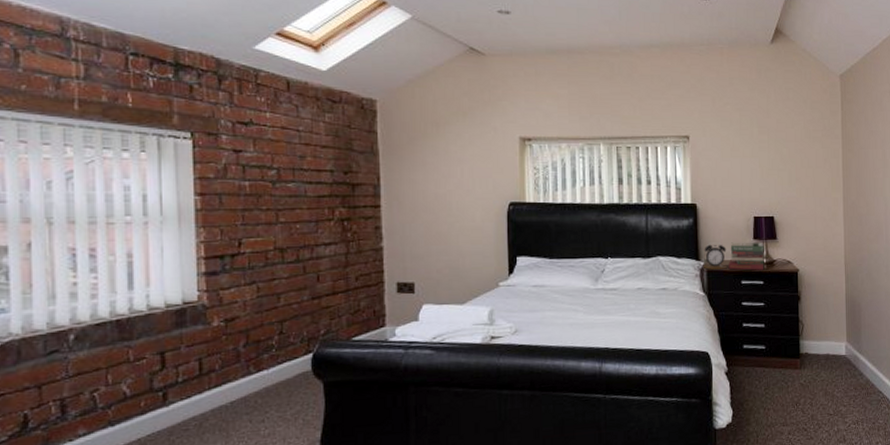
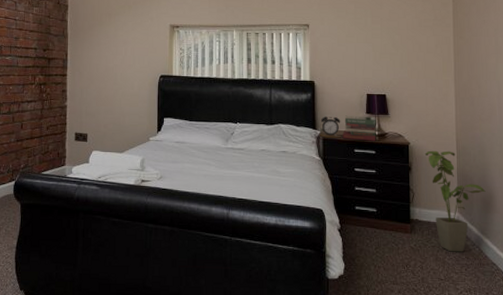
house plant: none [813,276,873,384] -> present [424,150,486,252]

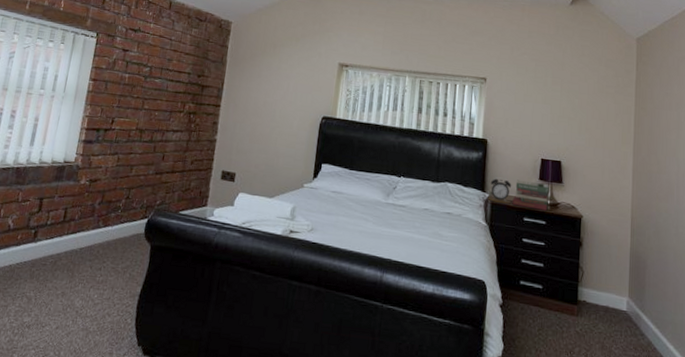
house plant: present [424,150,486,252] -> none [597,226,659,342]

